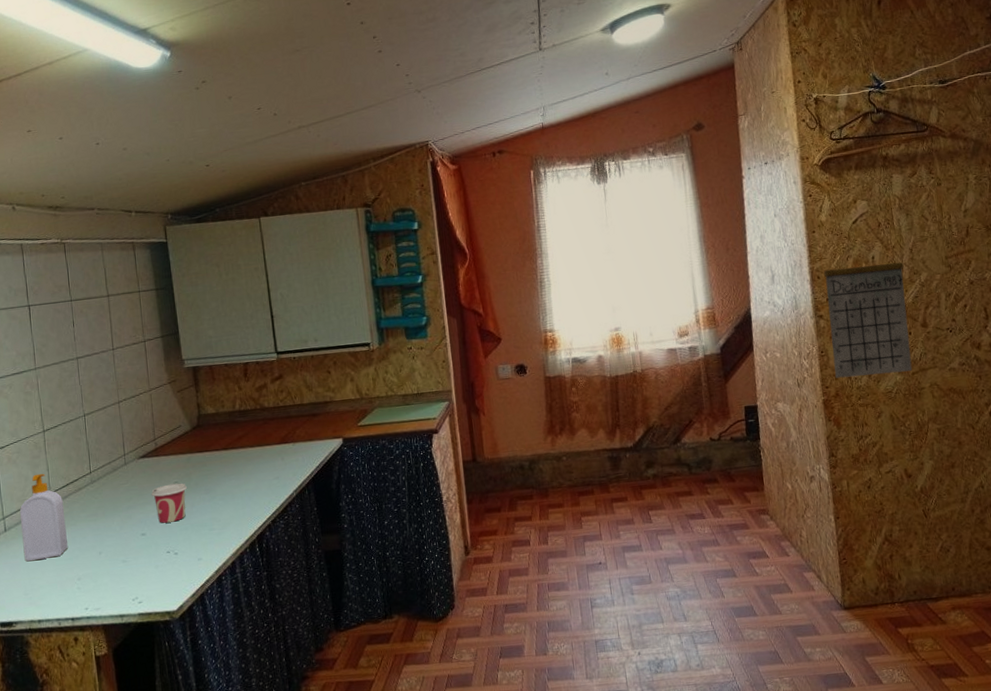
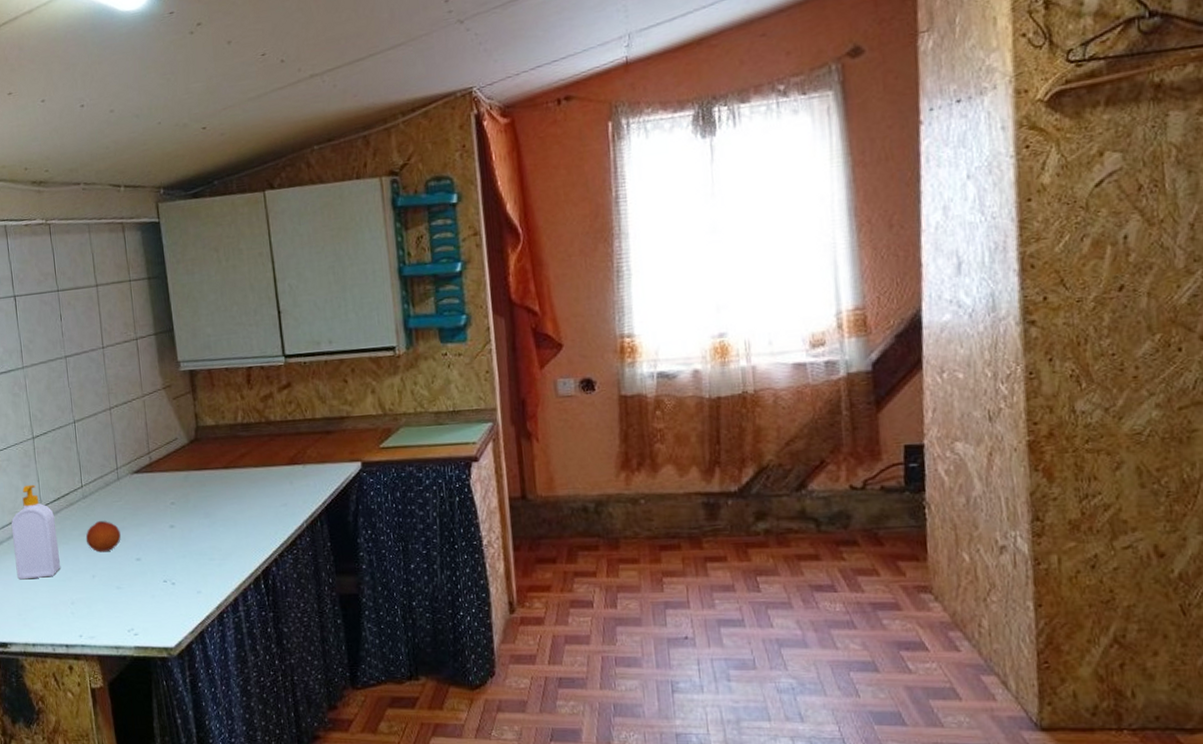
fruit: none [93,502,127,531] -> present [85,521,121,553]
cup: present [151,483,187,523] -> none [145,504,184,548]
calendar: present [823,241,913,379] -> none [1041,212,1180,412]

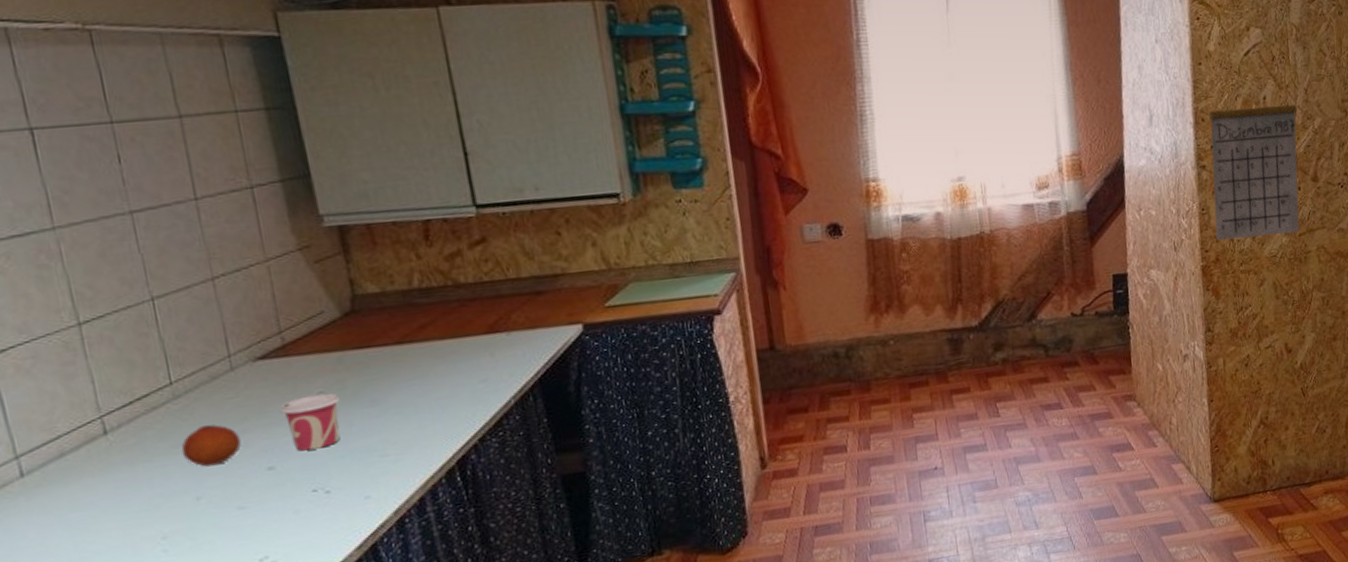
soap bottle: present [11,484,60,580] -> none [45,387,140,519]
cup: none [145,504,184,548] -> present [279,393,341,451]
calendar: none [1041,212,1180,412] -> present [1208,77,1300,241]

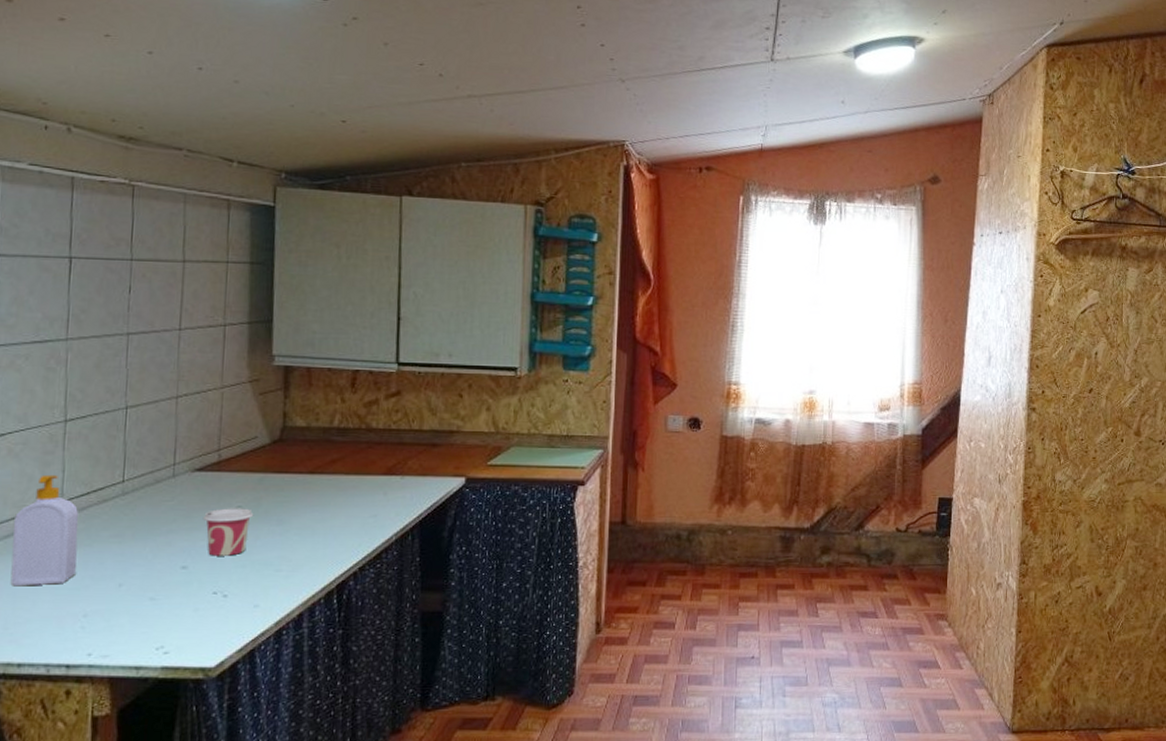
soap bottle: none [45,387,140,519] -> present [10,474,79,587]
fruit: present [181,424,241,467] -> none [117,522,166,558]
calendar: present [1208,77,1300,241] -> none [1039,333,1126,481]

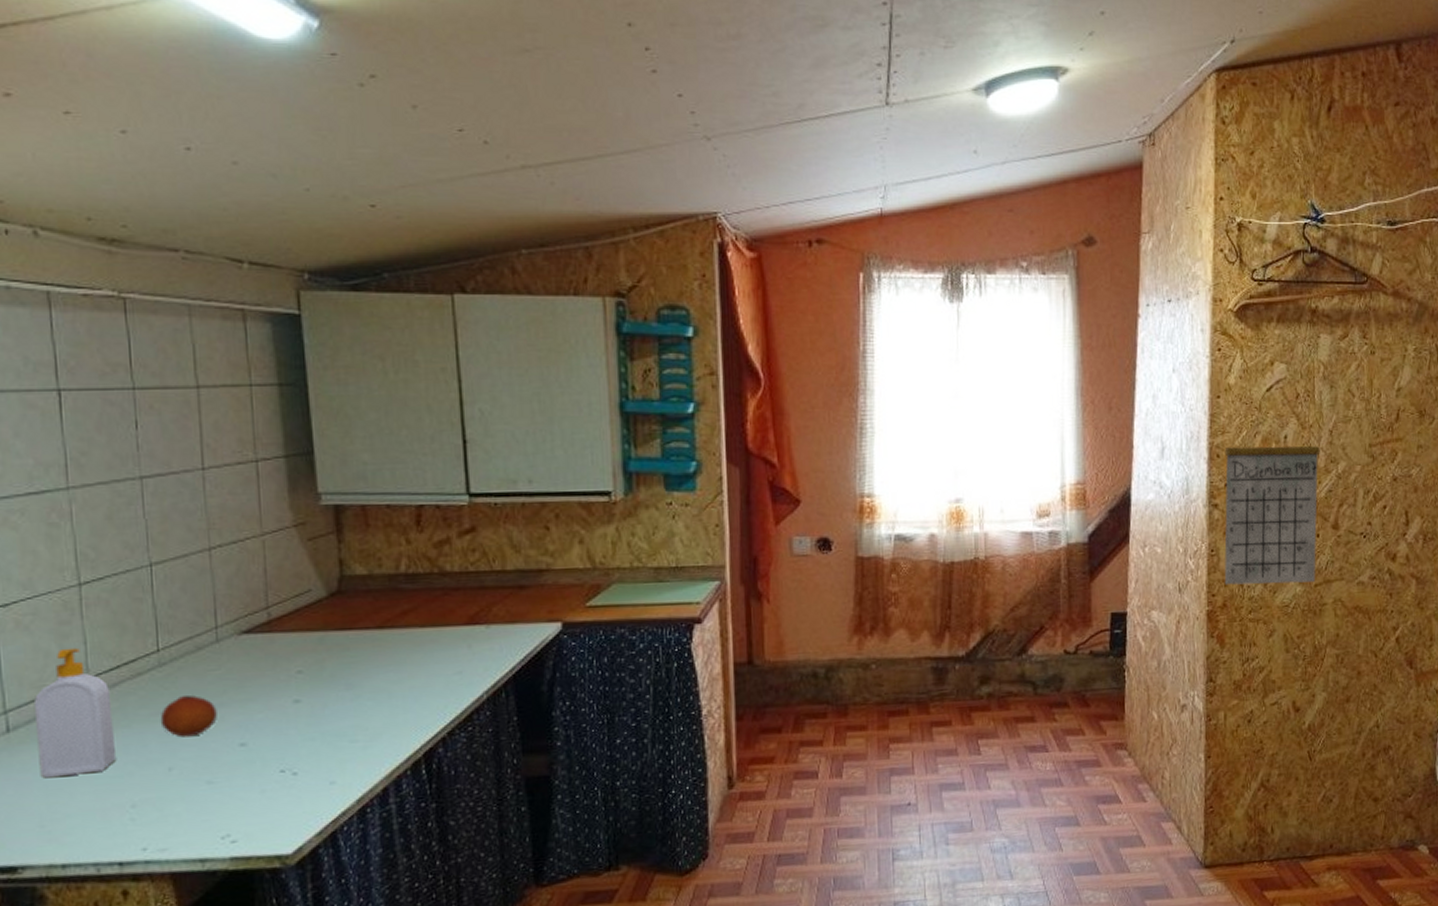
fruit: none [117,522,166,558] -> present [160,695,217,738]
cup: present [202,508,253,556] -> none [257,672,316,730]
calendar: none [1039,333,1126,481] -> present [1224,414,1320,585]

